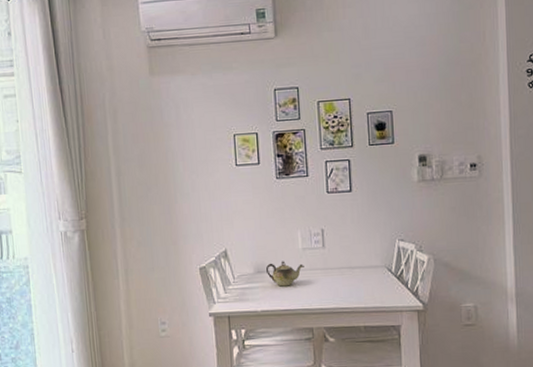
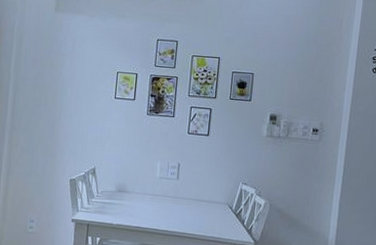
teapot: present [266,261,304,287] -> none [126,185,159,207]

